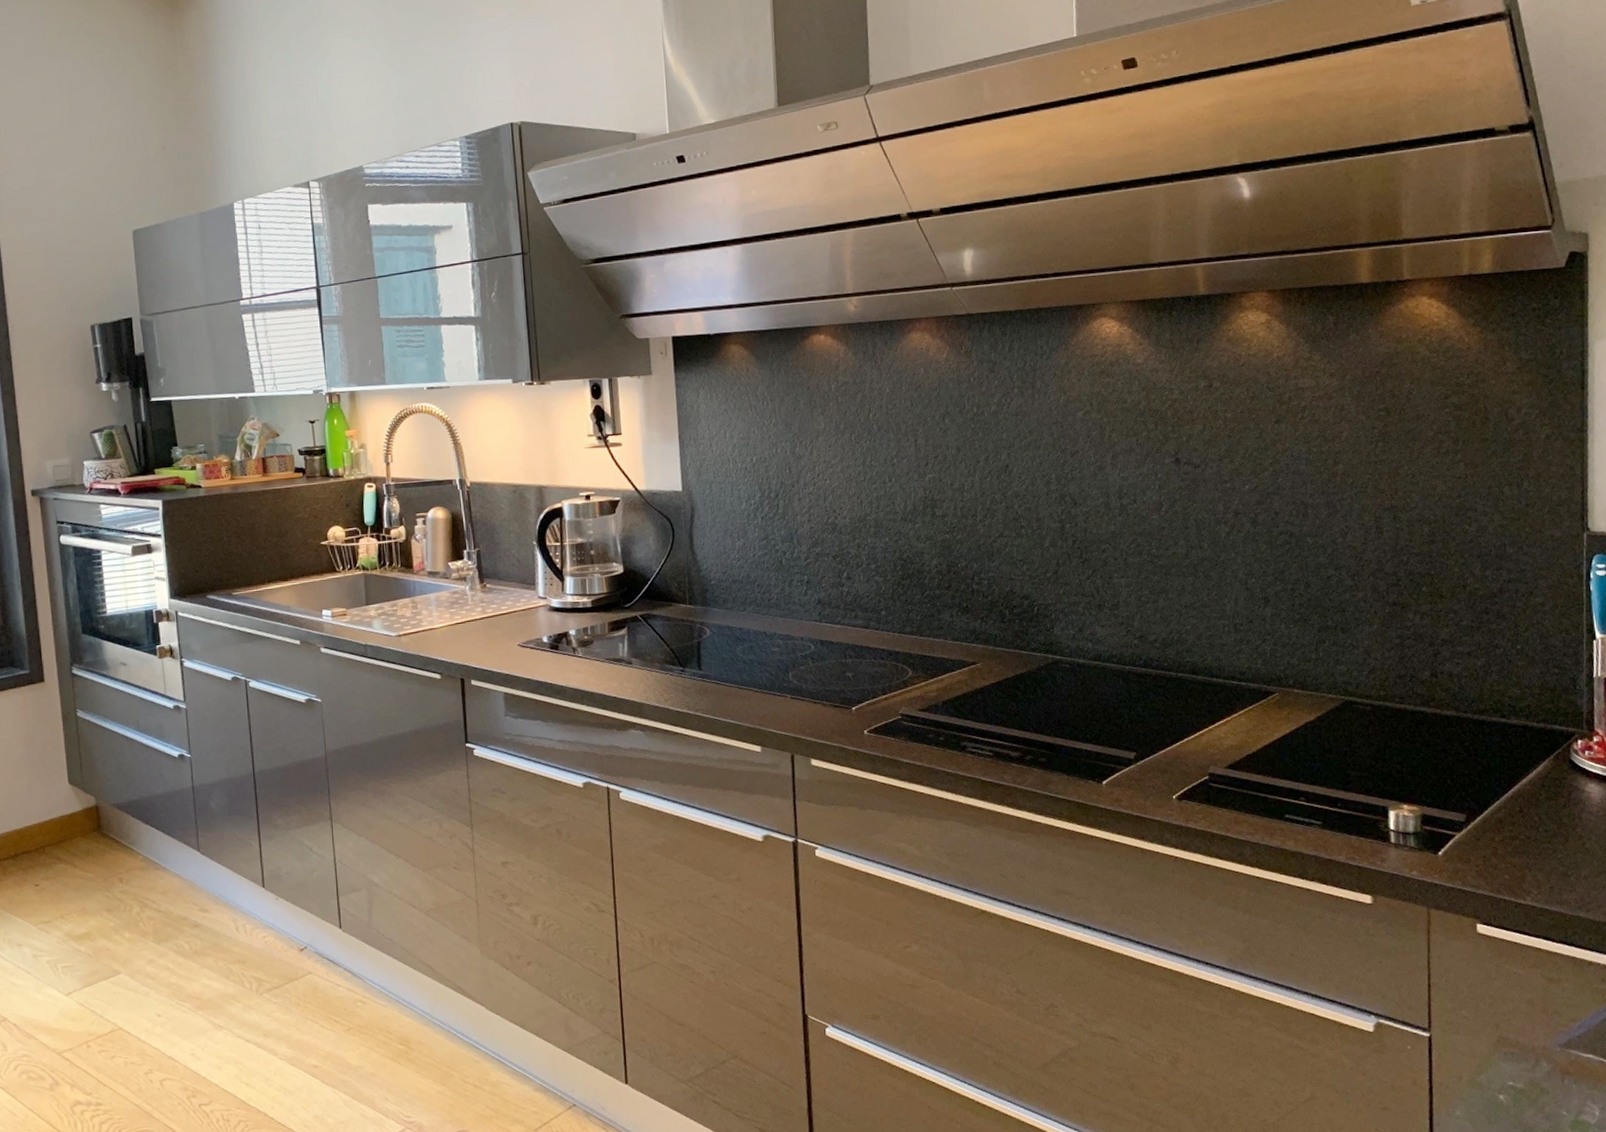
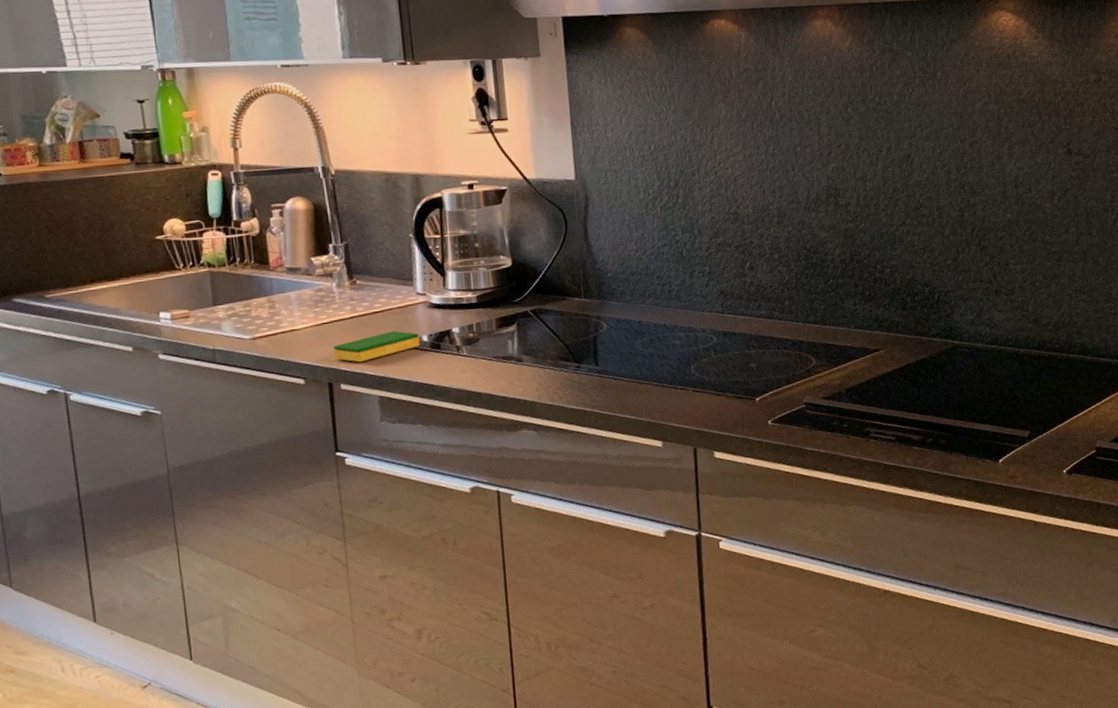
dish sponge: none [465,631,540,661] -> present [333,330,420,363]

